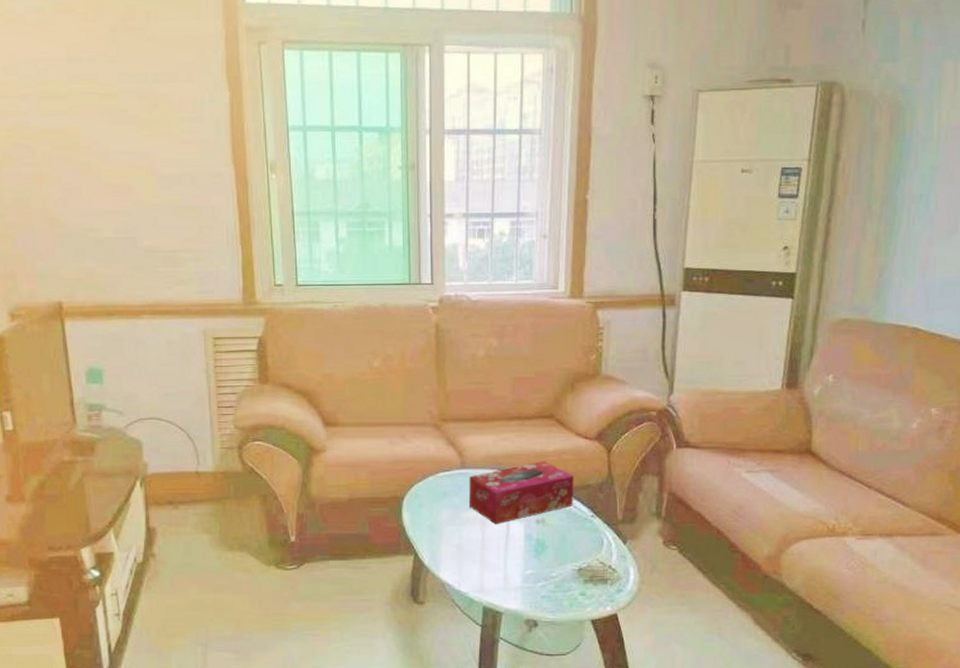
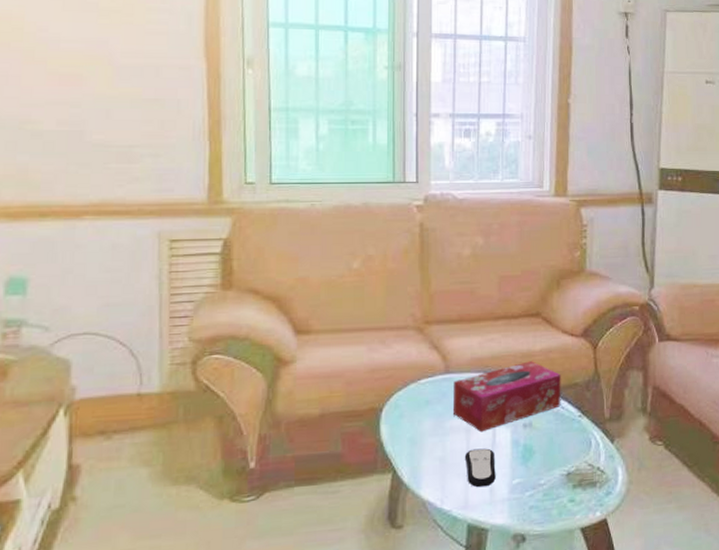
remote control: none [480,540,509,575] -> present [464,448,496,488]

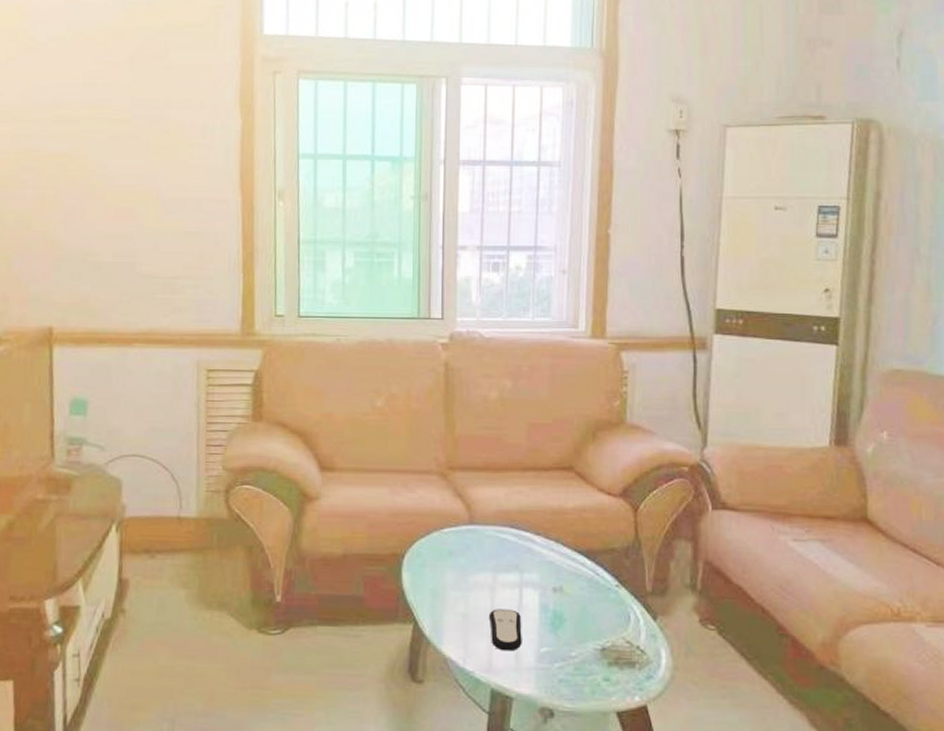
tissue box: present [454,361,561,432] -> none [478,519,596,592]

